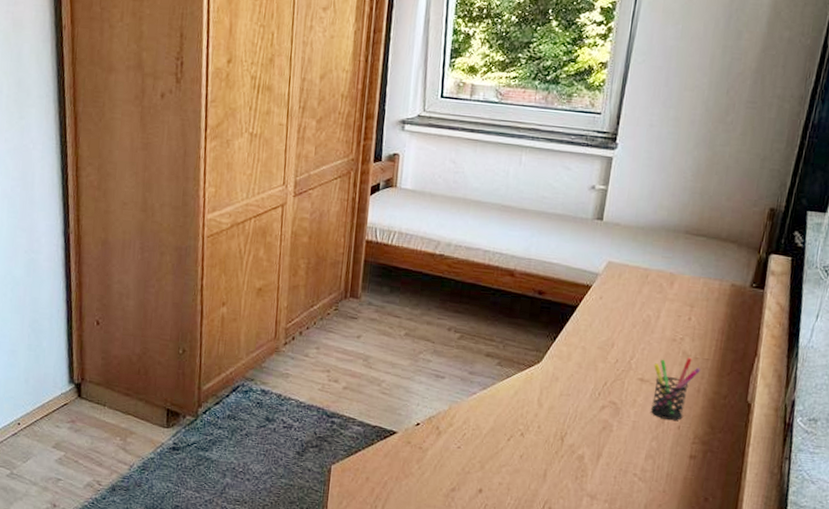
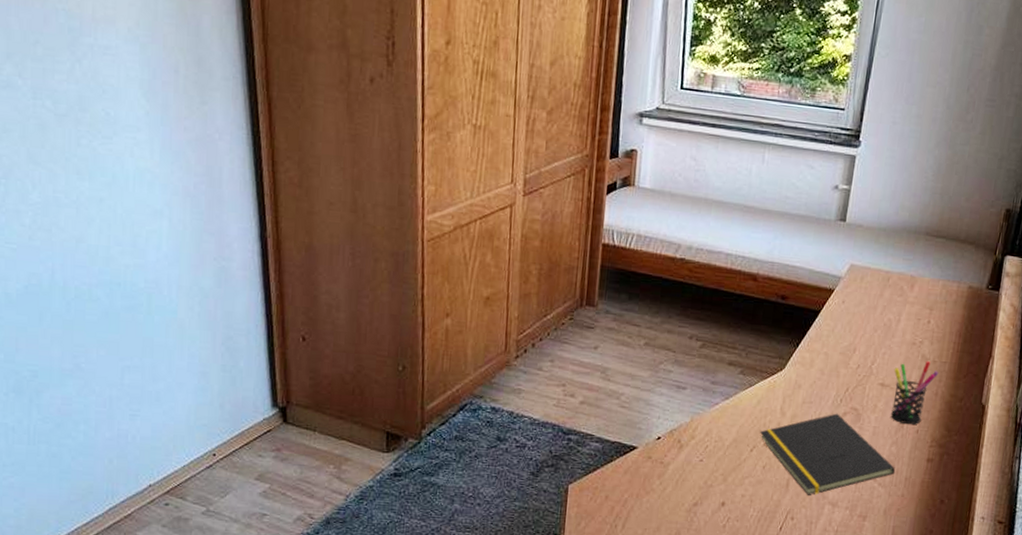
notepad: none [517,406,657,487] -> present [760,413,896,496]

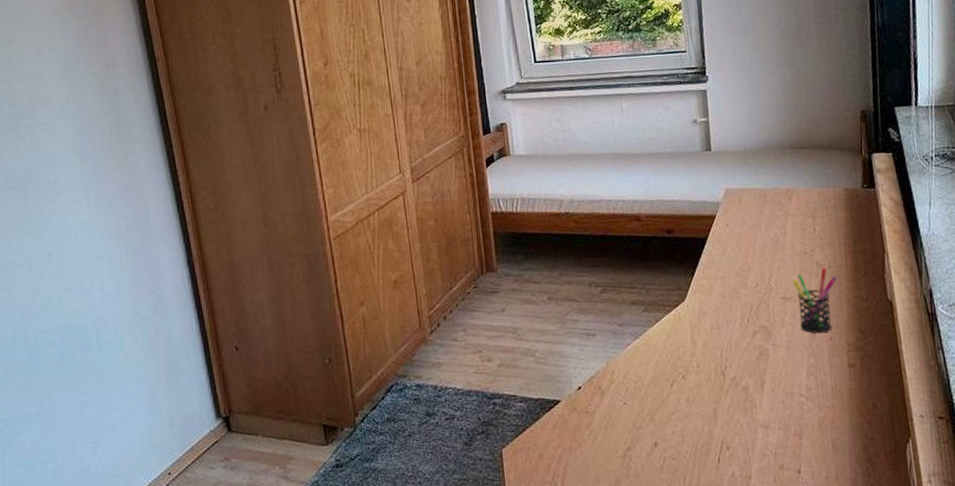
notepad: present [760,413,896,496] -> none [676,334,820,422]

